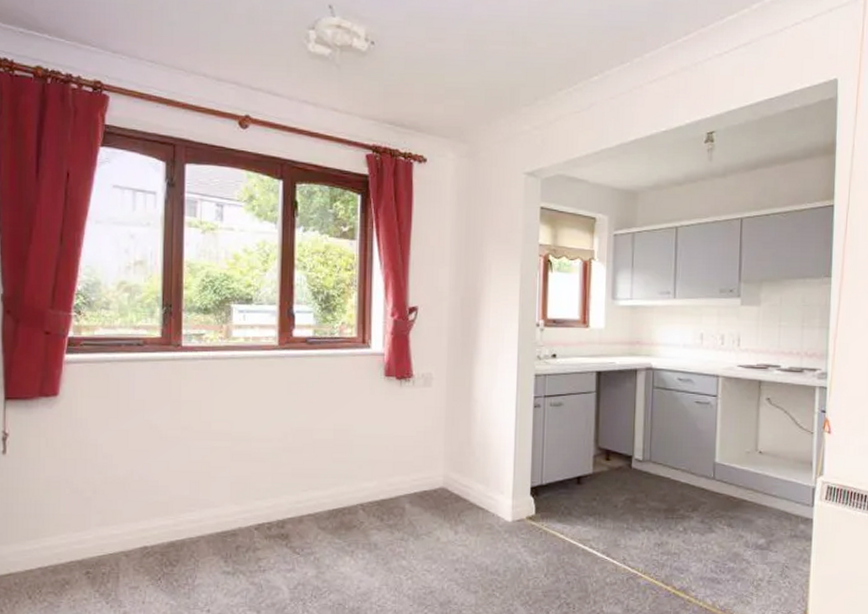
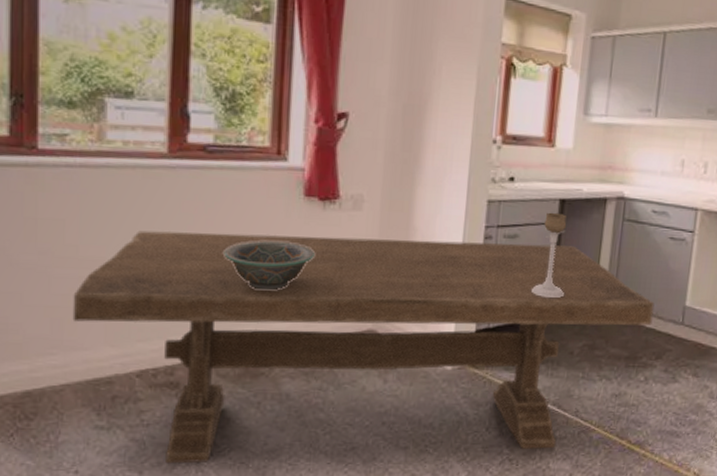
dining table: none [206,408,687,605] -> present [72,230,655,464]
decorative bowl: none [322,414,394,456] -> present [224,241,315,291]
candle holder: none [576,383,607,458] -> present [530,212,567,299]

